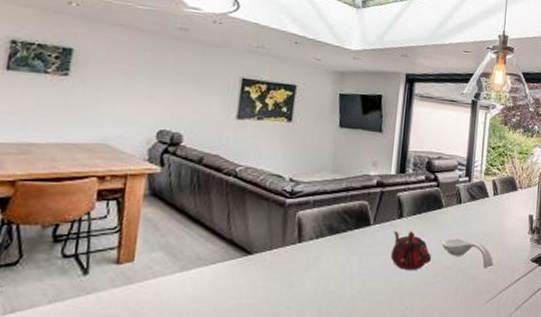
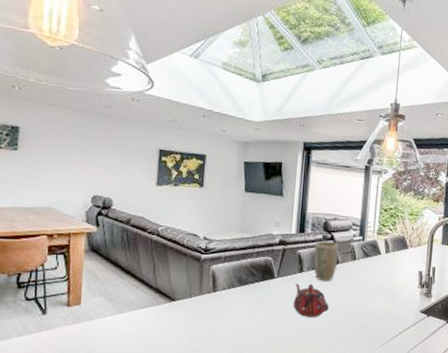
plant pot: none [414,183,443,228] -> present [313,241,339,281]
spoon rest: present [441,238,493,268] -> none [338,291,385,317]

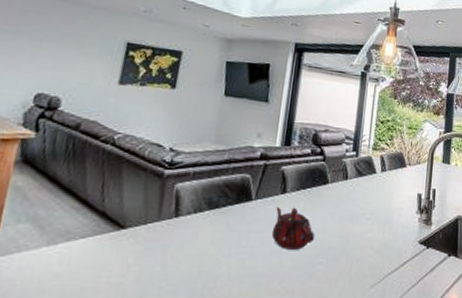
plant pot: present [313,241,339,281] -> none [298,156,328,205]

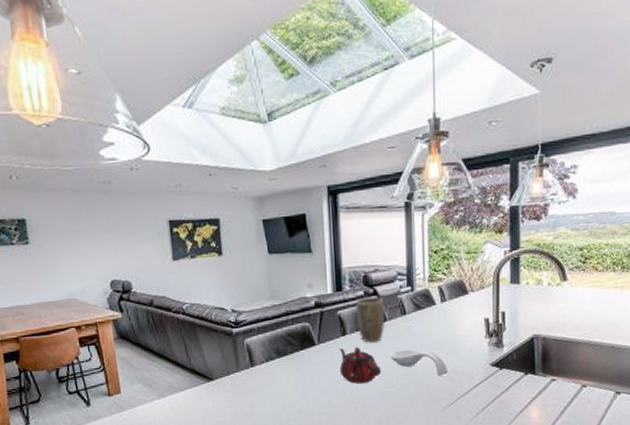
plant pot: none [298,156,328,205] -> present [355,297,385,343]
spoon rest: none [325,216,379,250] -> present [390,349,448,376]

